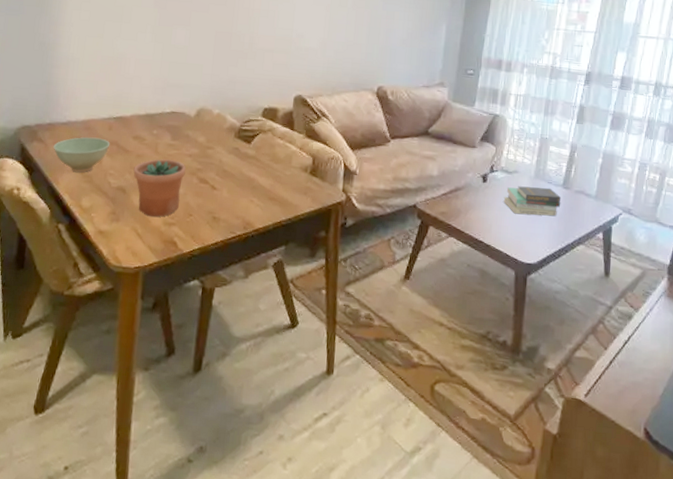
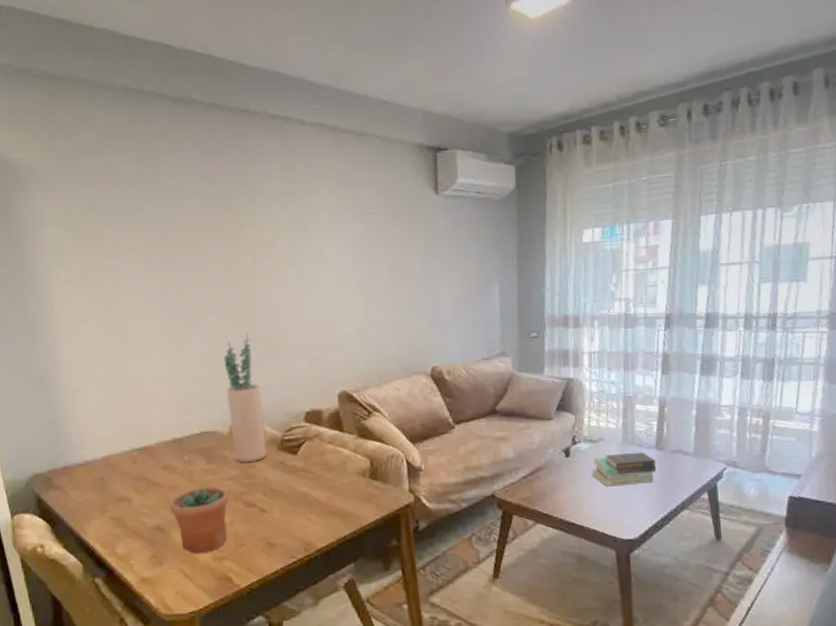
bowl: present [53,137,111,173] -> none [73,474,138,517]
vase: none [196,33,229,145] -> present [224,333,267,463]

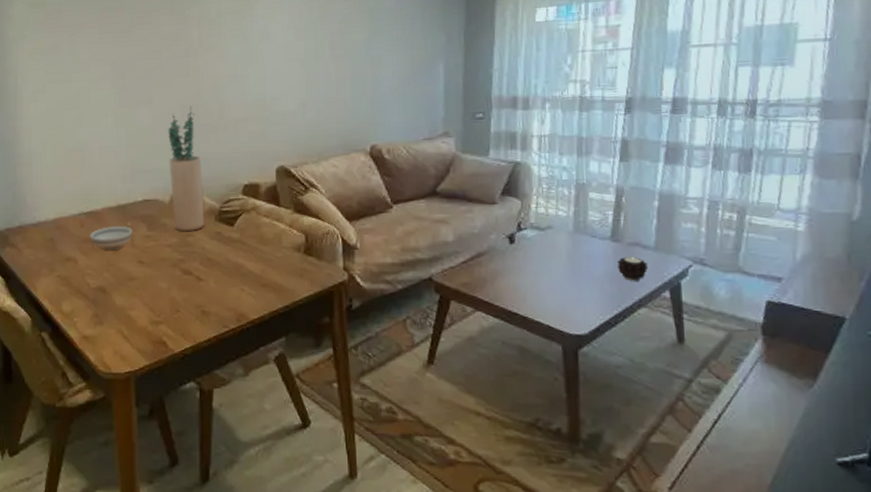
bowl: none [144,460,191,487] -> present [90,225,133,250]
planter: present [169,486,229,553] -> none [111,253,167,316]
books: present [591,451,657,487] -> none [538,242,612,278]
candle: none [662,462,688,486] -> present [617,256,648,281]

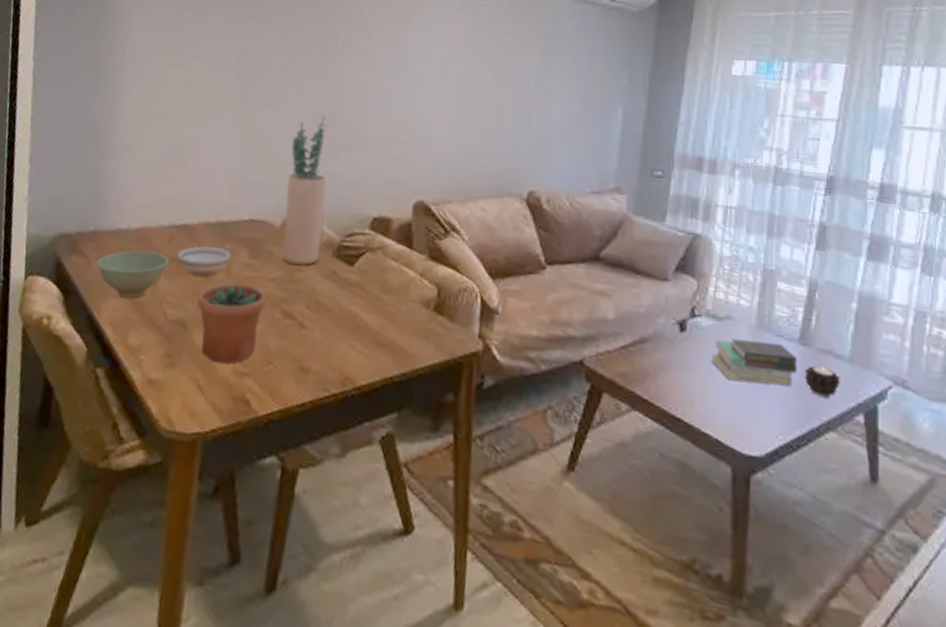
bowl: none [26,236,84,275] -> present [96,250,170,299]
planter: none [111,253,167,316] -> present [197,283,267,364]
books: none [538,242,612,278] -> present [711,339,798,387]

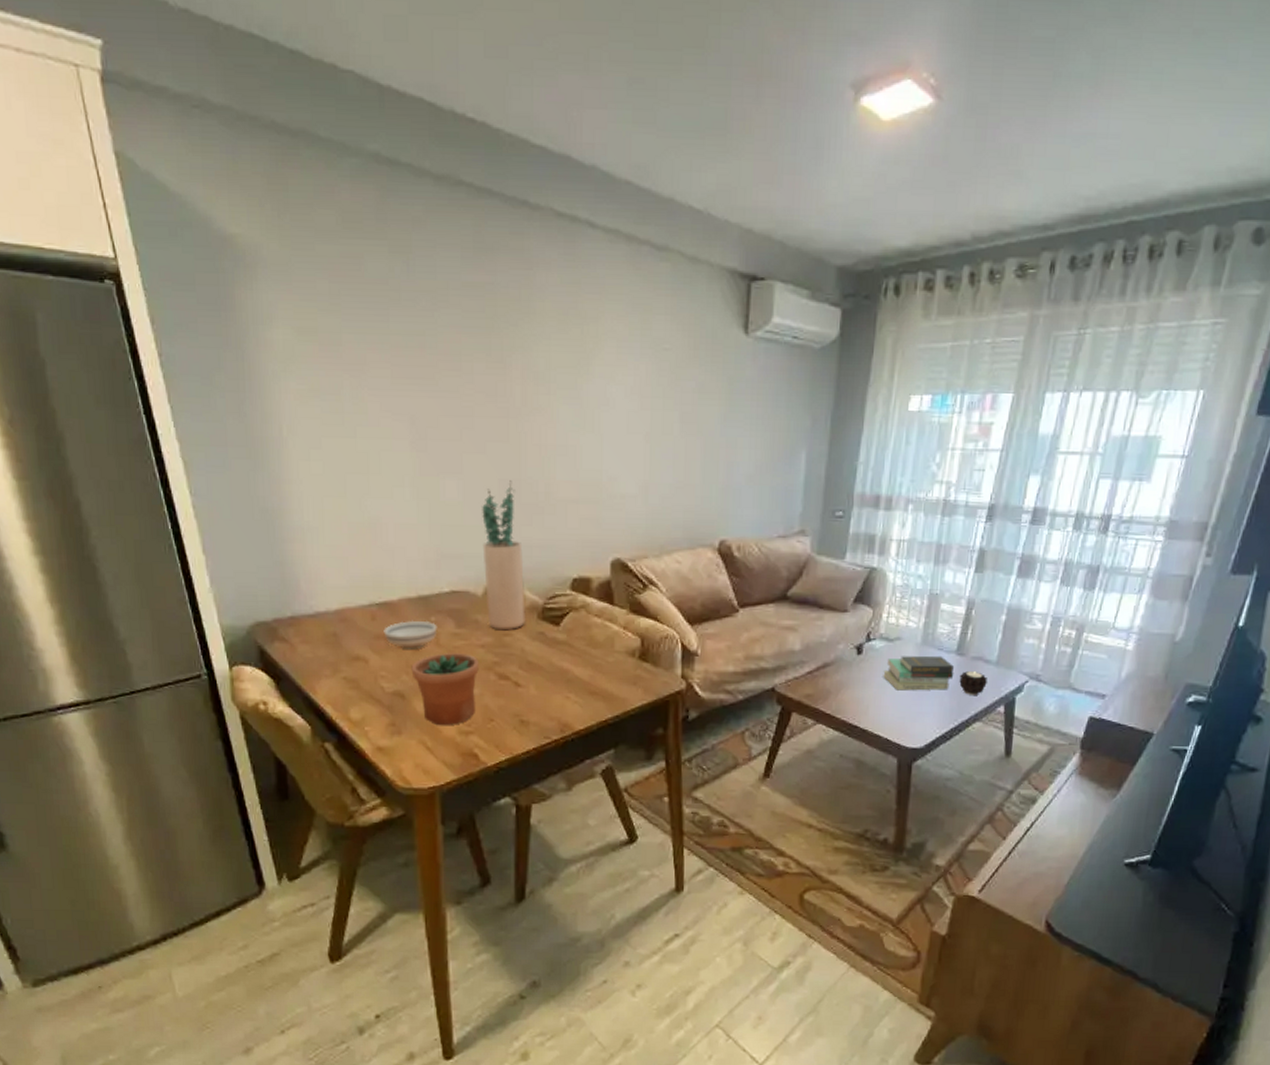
bowl: present [96,250,170,299] -> none [301,631,377,677]

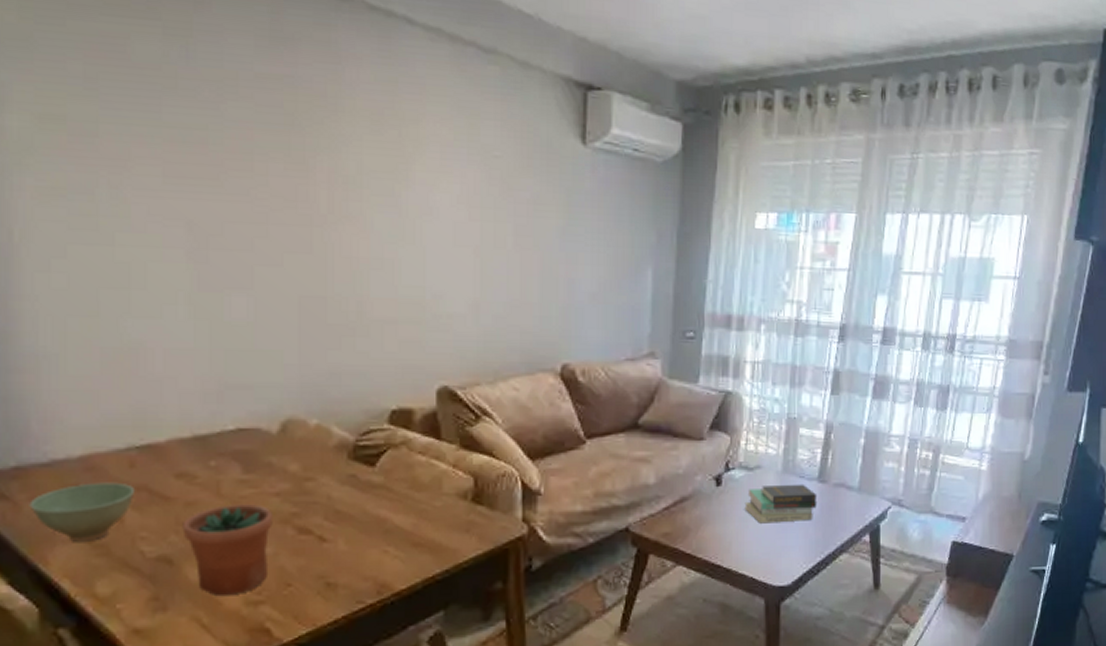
bowl: none [301,631,377,677] -> present [29,482,136,542]
bowl: present [383,620,438,649] -> none [145,465,218,502]
vase: present [482,480,525,631] -> none [278,297,333,475]
candle: present [959,670,987,695] -> none [823,498,851,525]

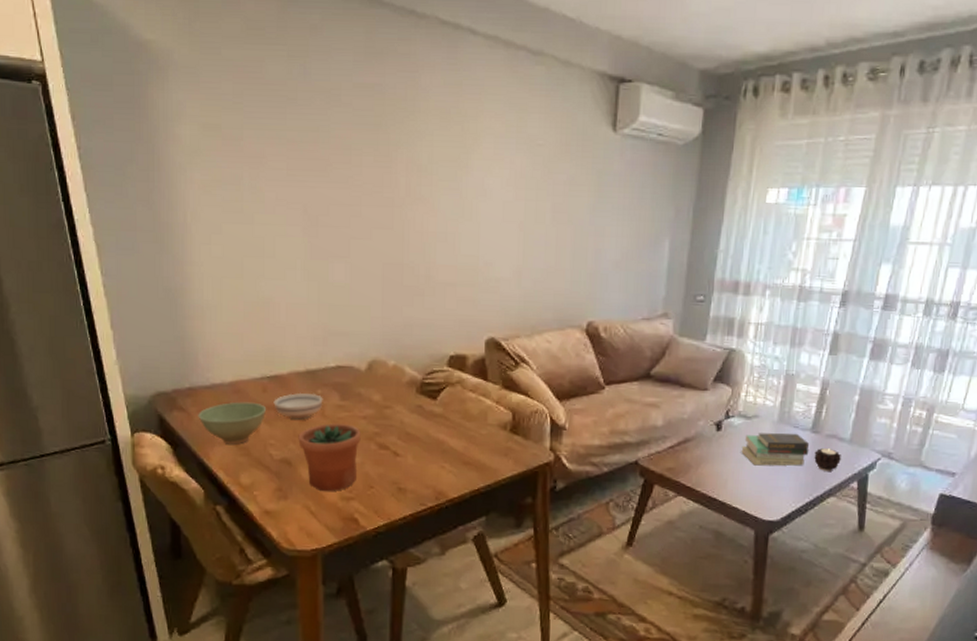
bowl: none [145,465,218,502] -> present [273,392,323,420]
candle: none [823,498,851,525] -> present [814,447,841,471]

